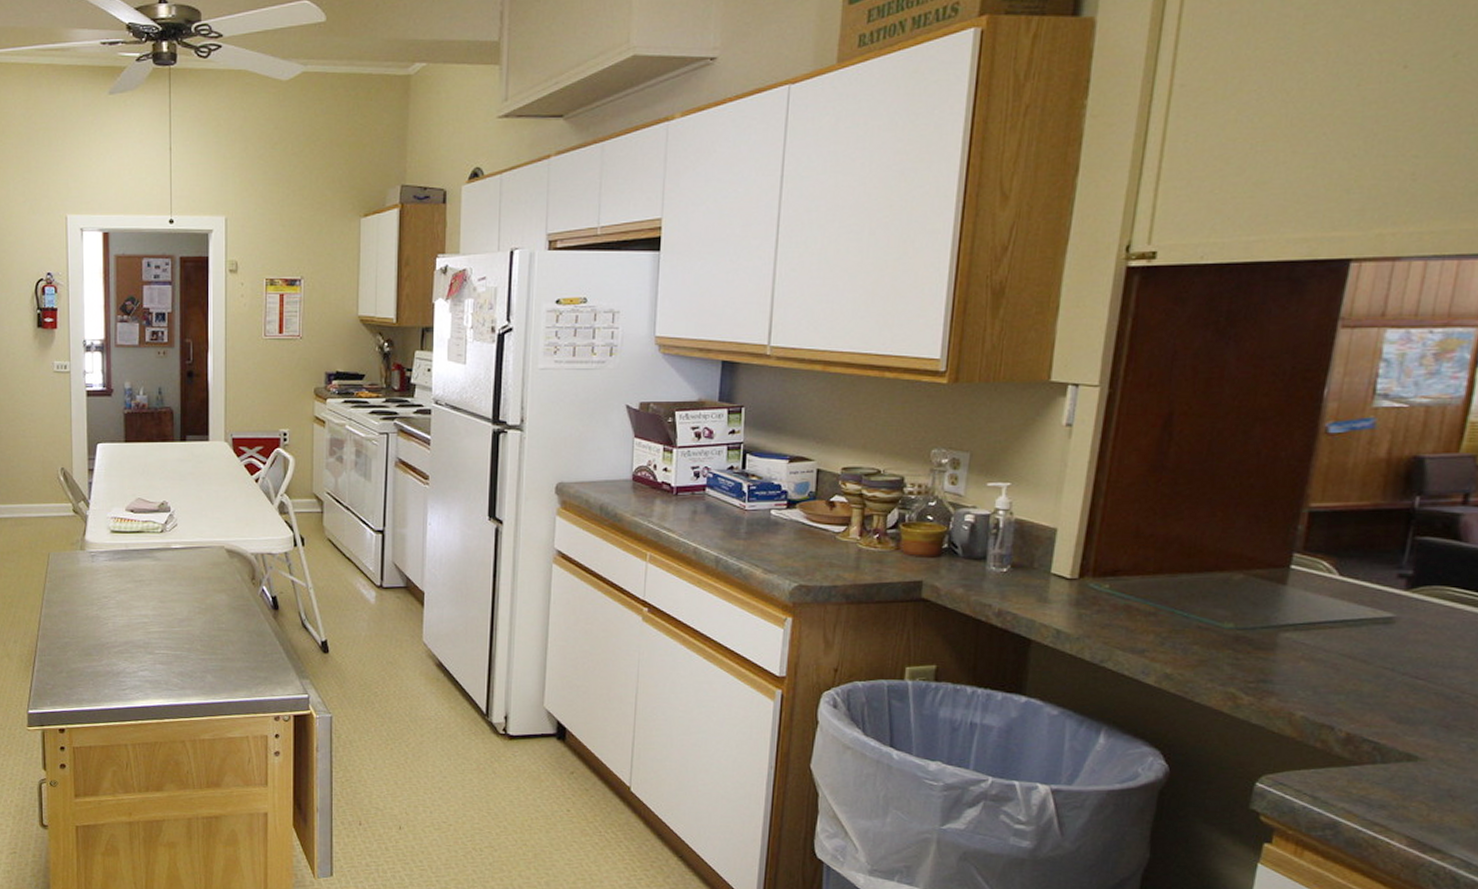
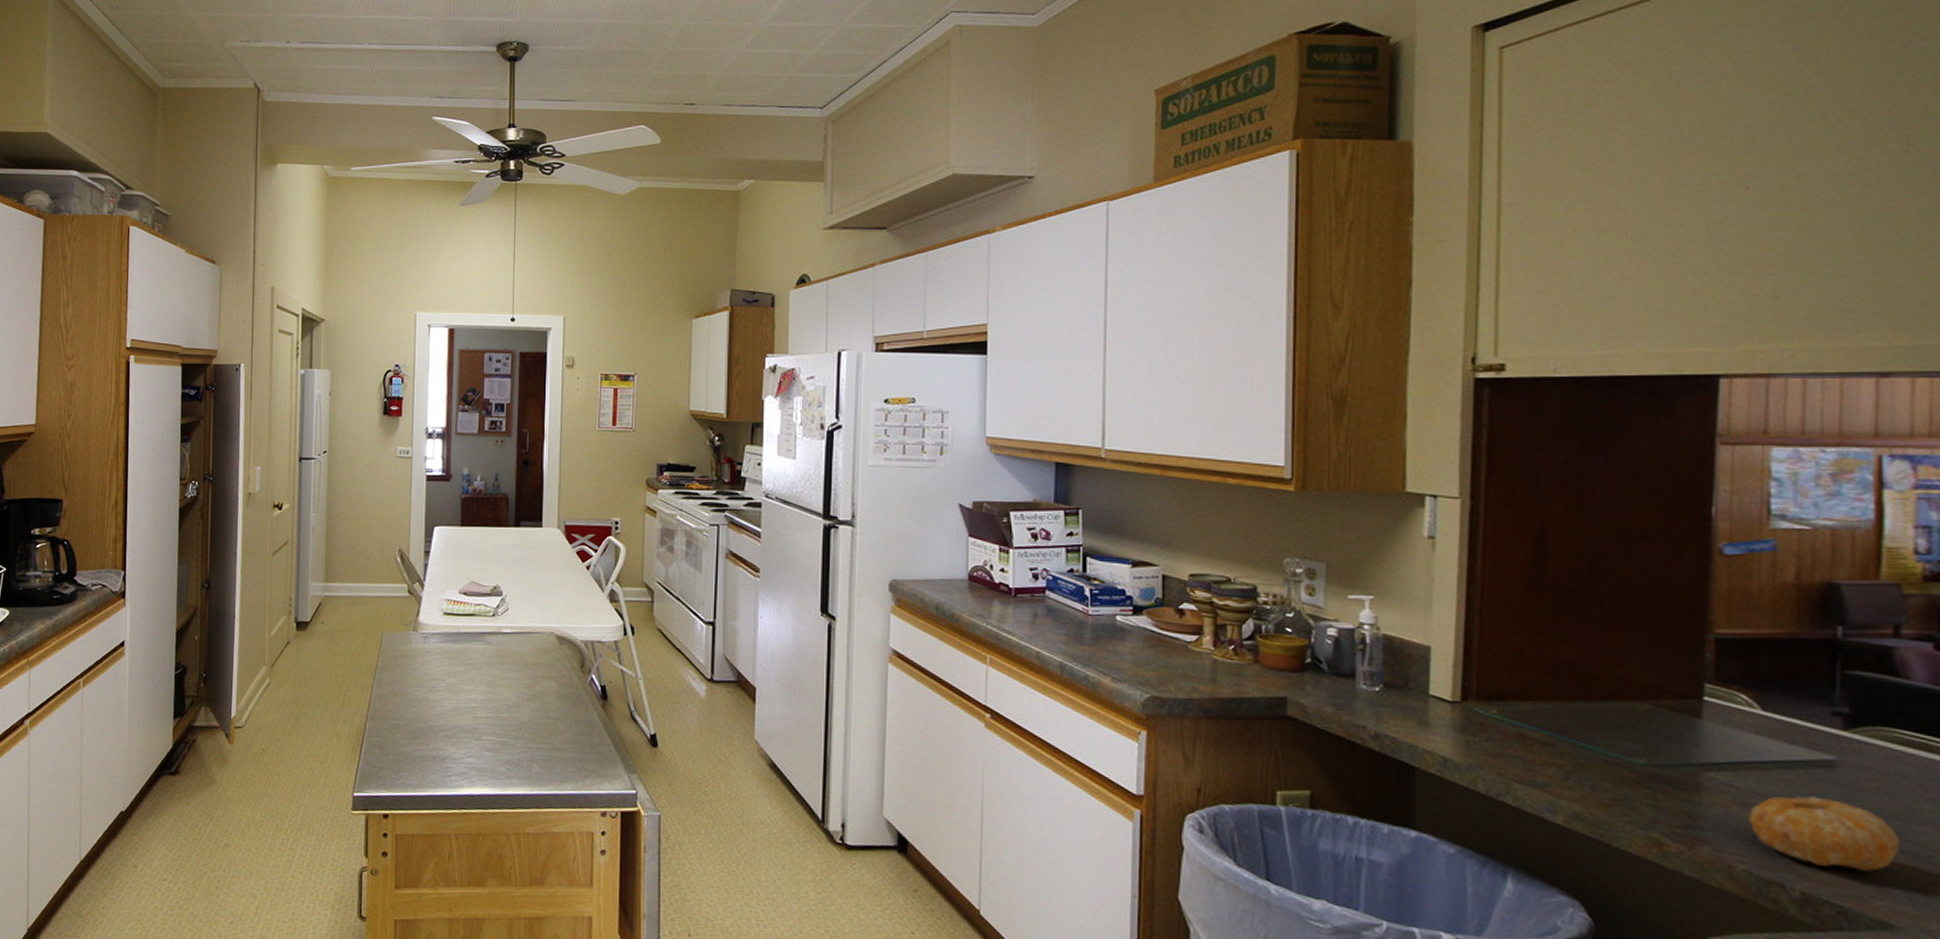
fruit: none [1313,650,1436,712] -> present [1749,796,1900,871]

